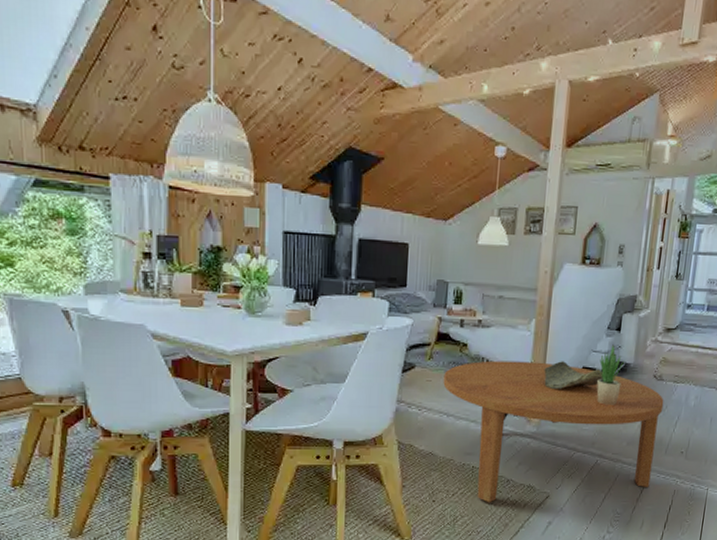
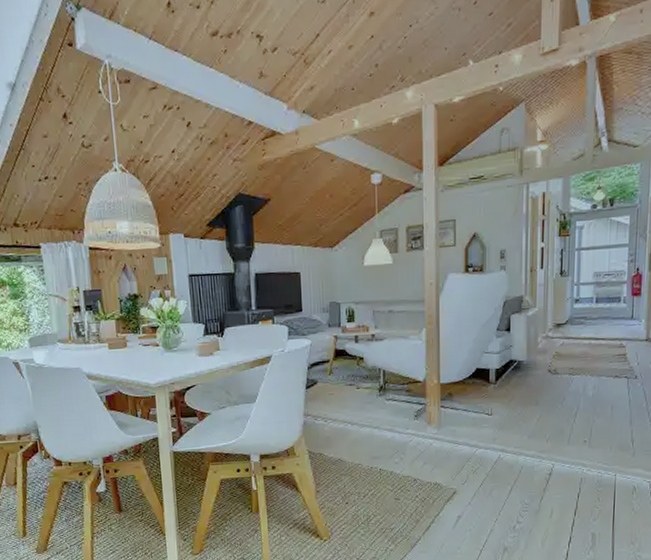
coffee table: present [443,360,664,503] -> none [344,367,561,502]
decorative bowl: present [544,361,604,389] -> none [439,365,498,392]
potted plant: present [596,344,624,405] -> none [492,344,517,402]

